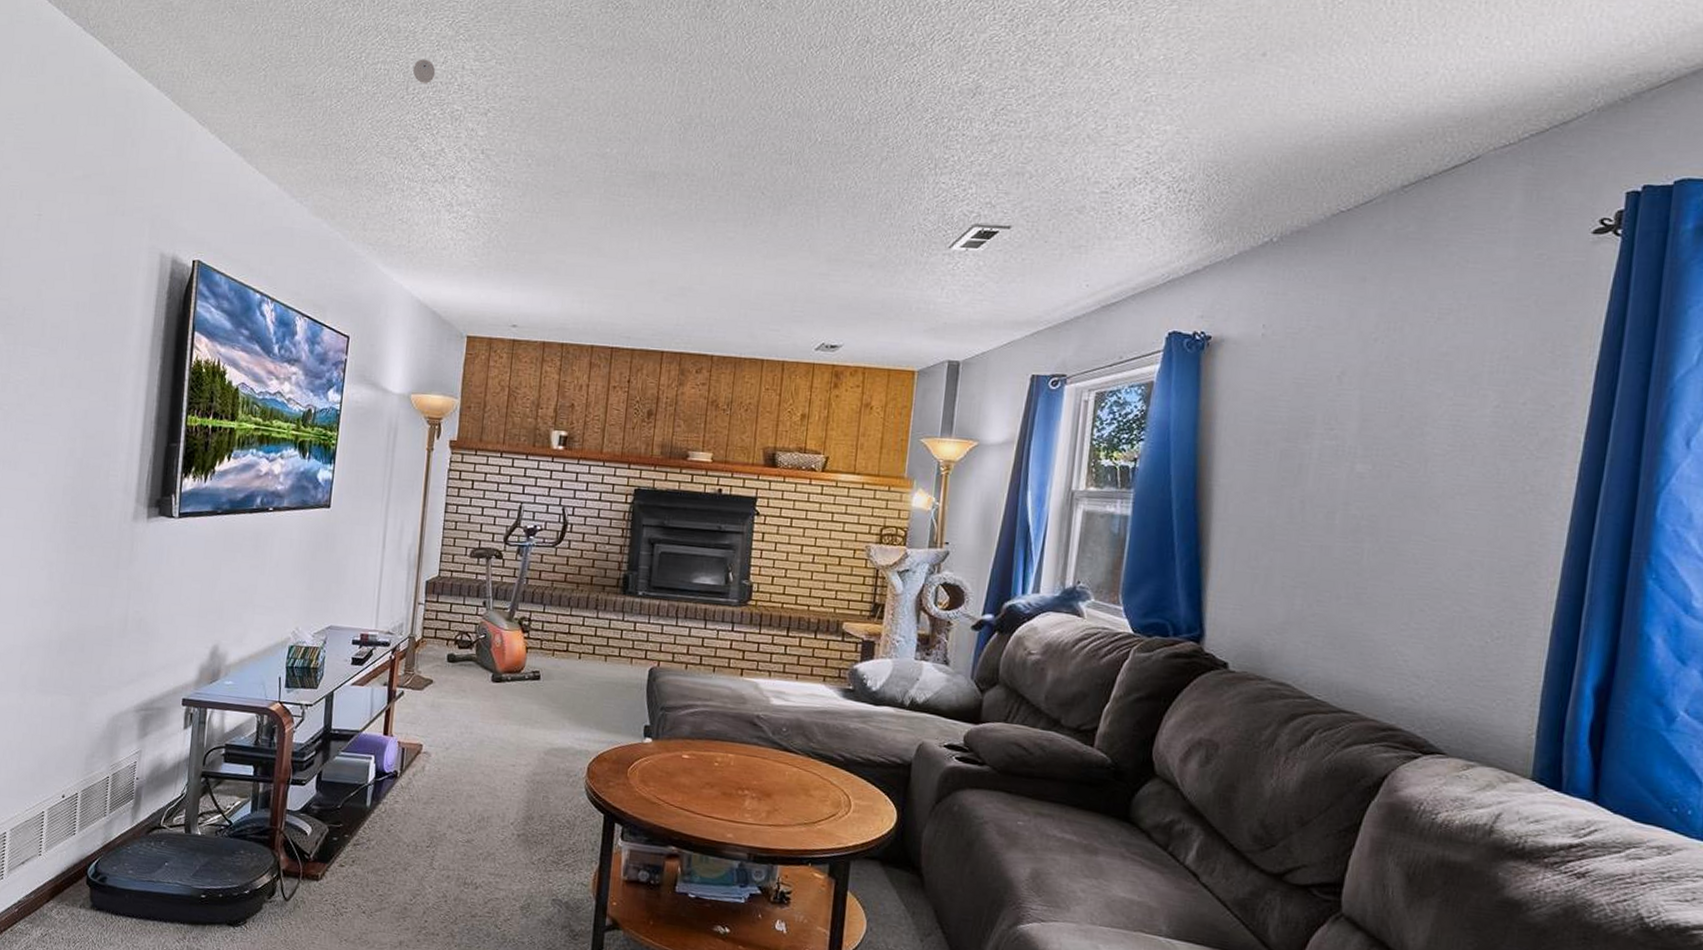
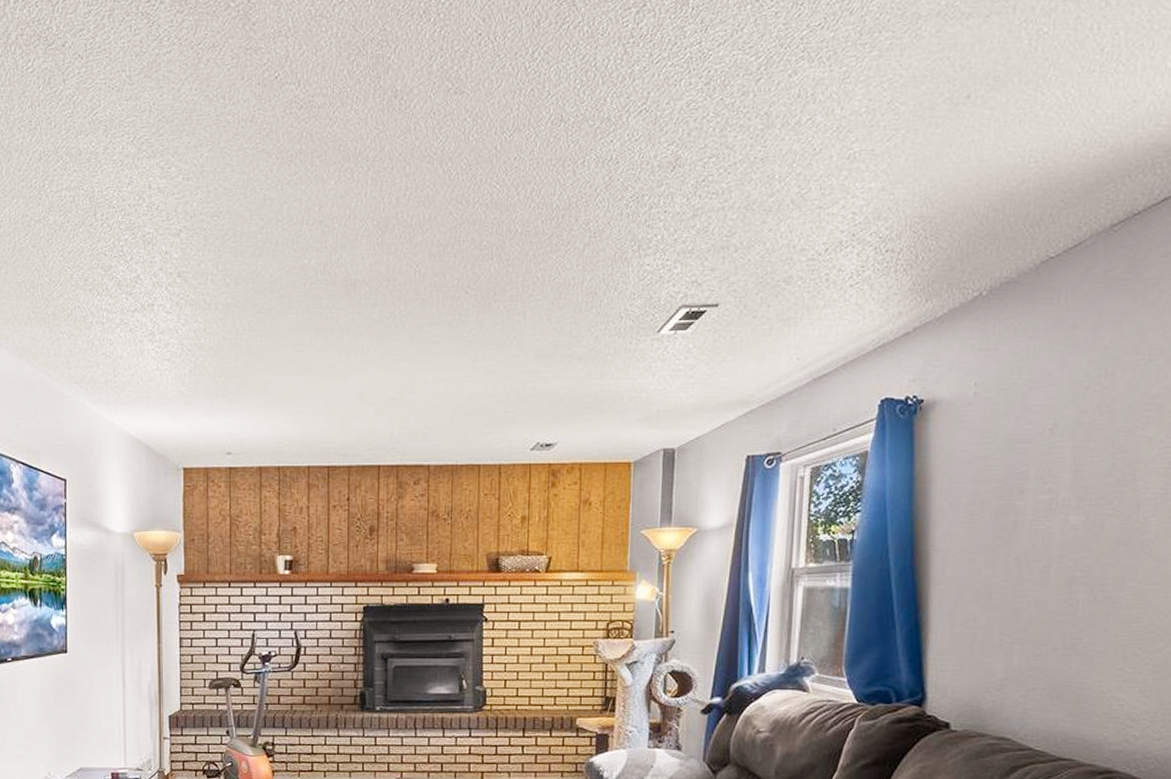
eyeball: present [413,59,436,83] -> none [99,181,122,208]

